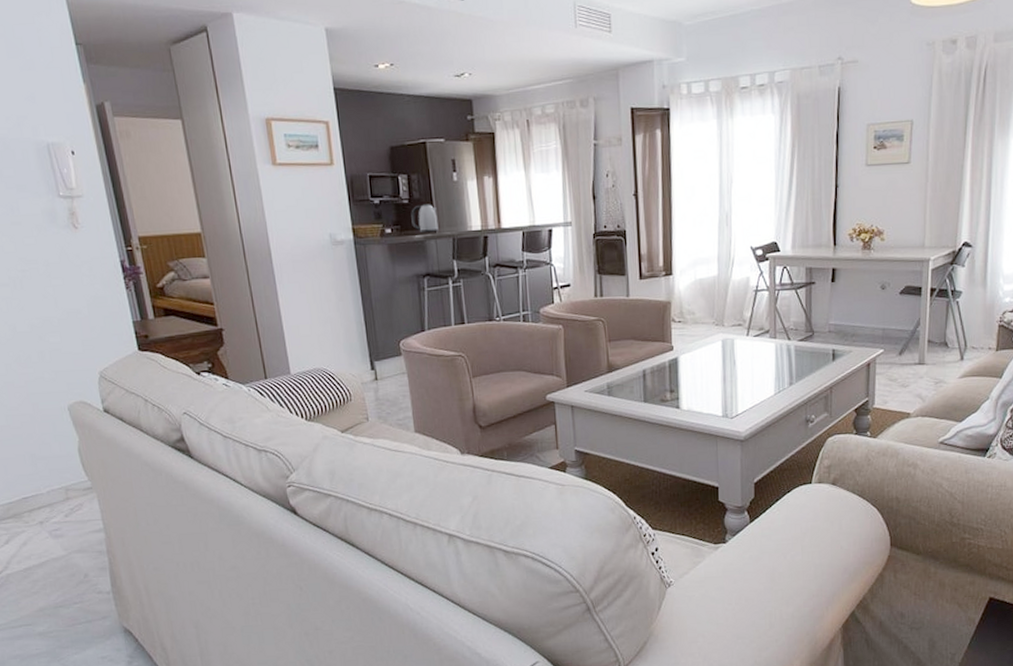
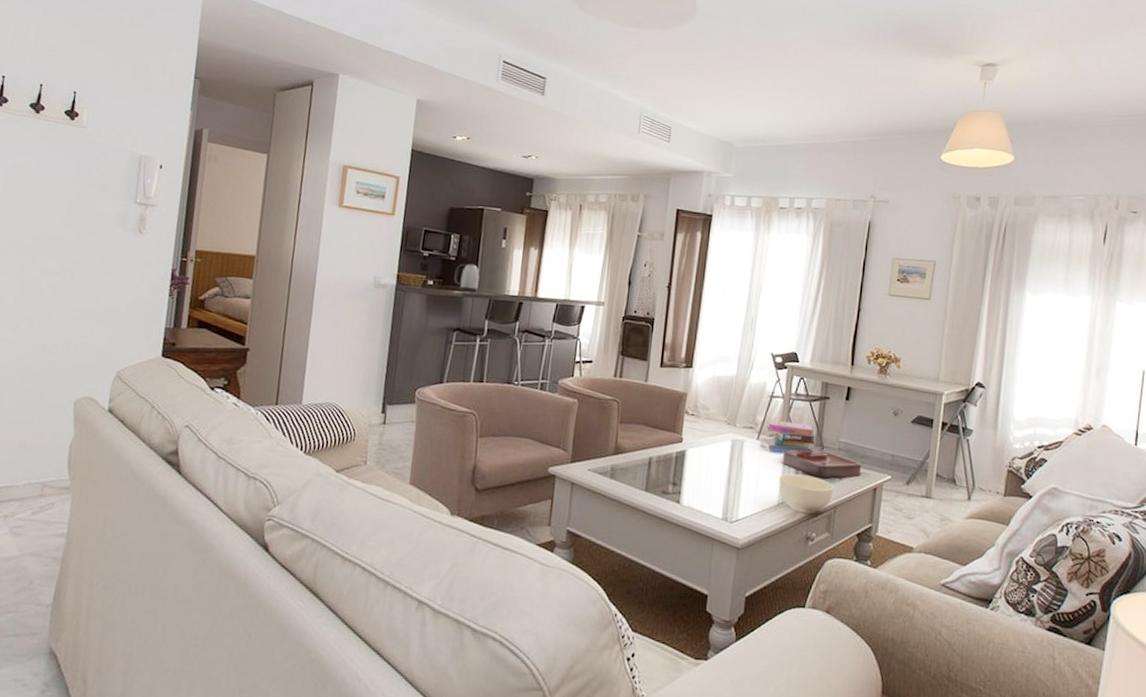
books: none [748,312,805,347] -> present [758,419,815,455]
bowl: none [773,362,828,399] -> present [778,473,834,514]
decorative tray: none [774,334,854,363] -> present [782,449,862,479]

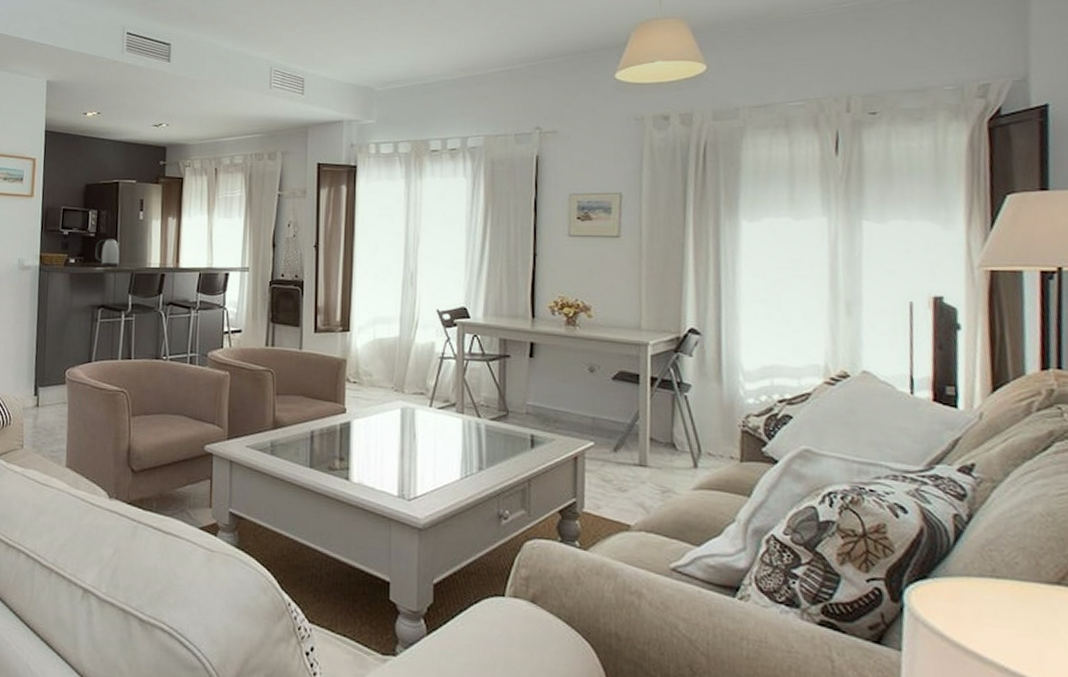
books: present [758,419,815,455] -> none [431,383,498,422]
bowl: present [778,473,834,514] -> none [460,443,525,489]
decorative tray: present [782,449,862,479] -> none [461,414,557,448]

